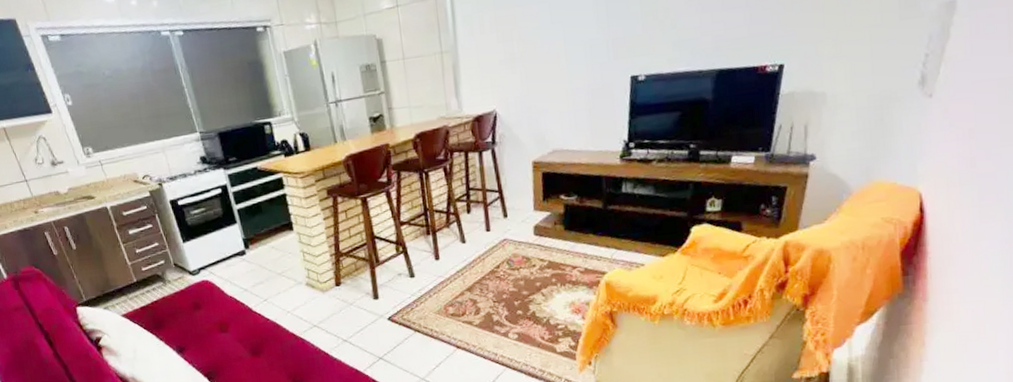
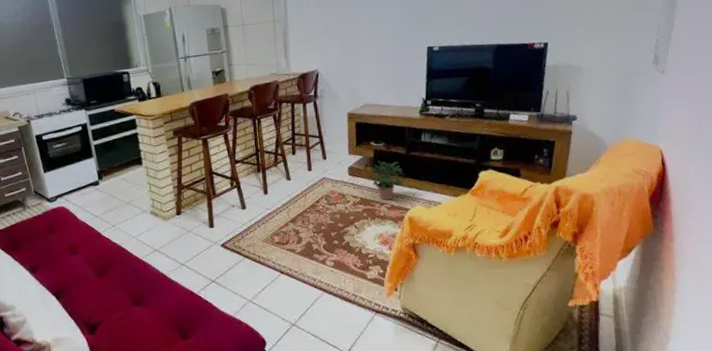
potted plant: none [557,217,601,263] -> present [368,161,405,200]

